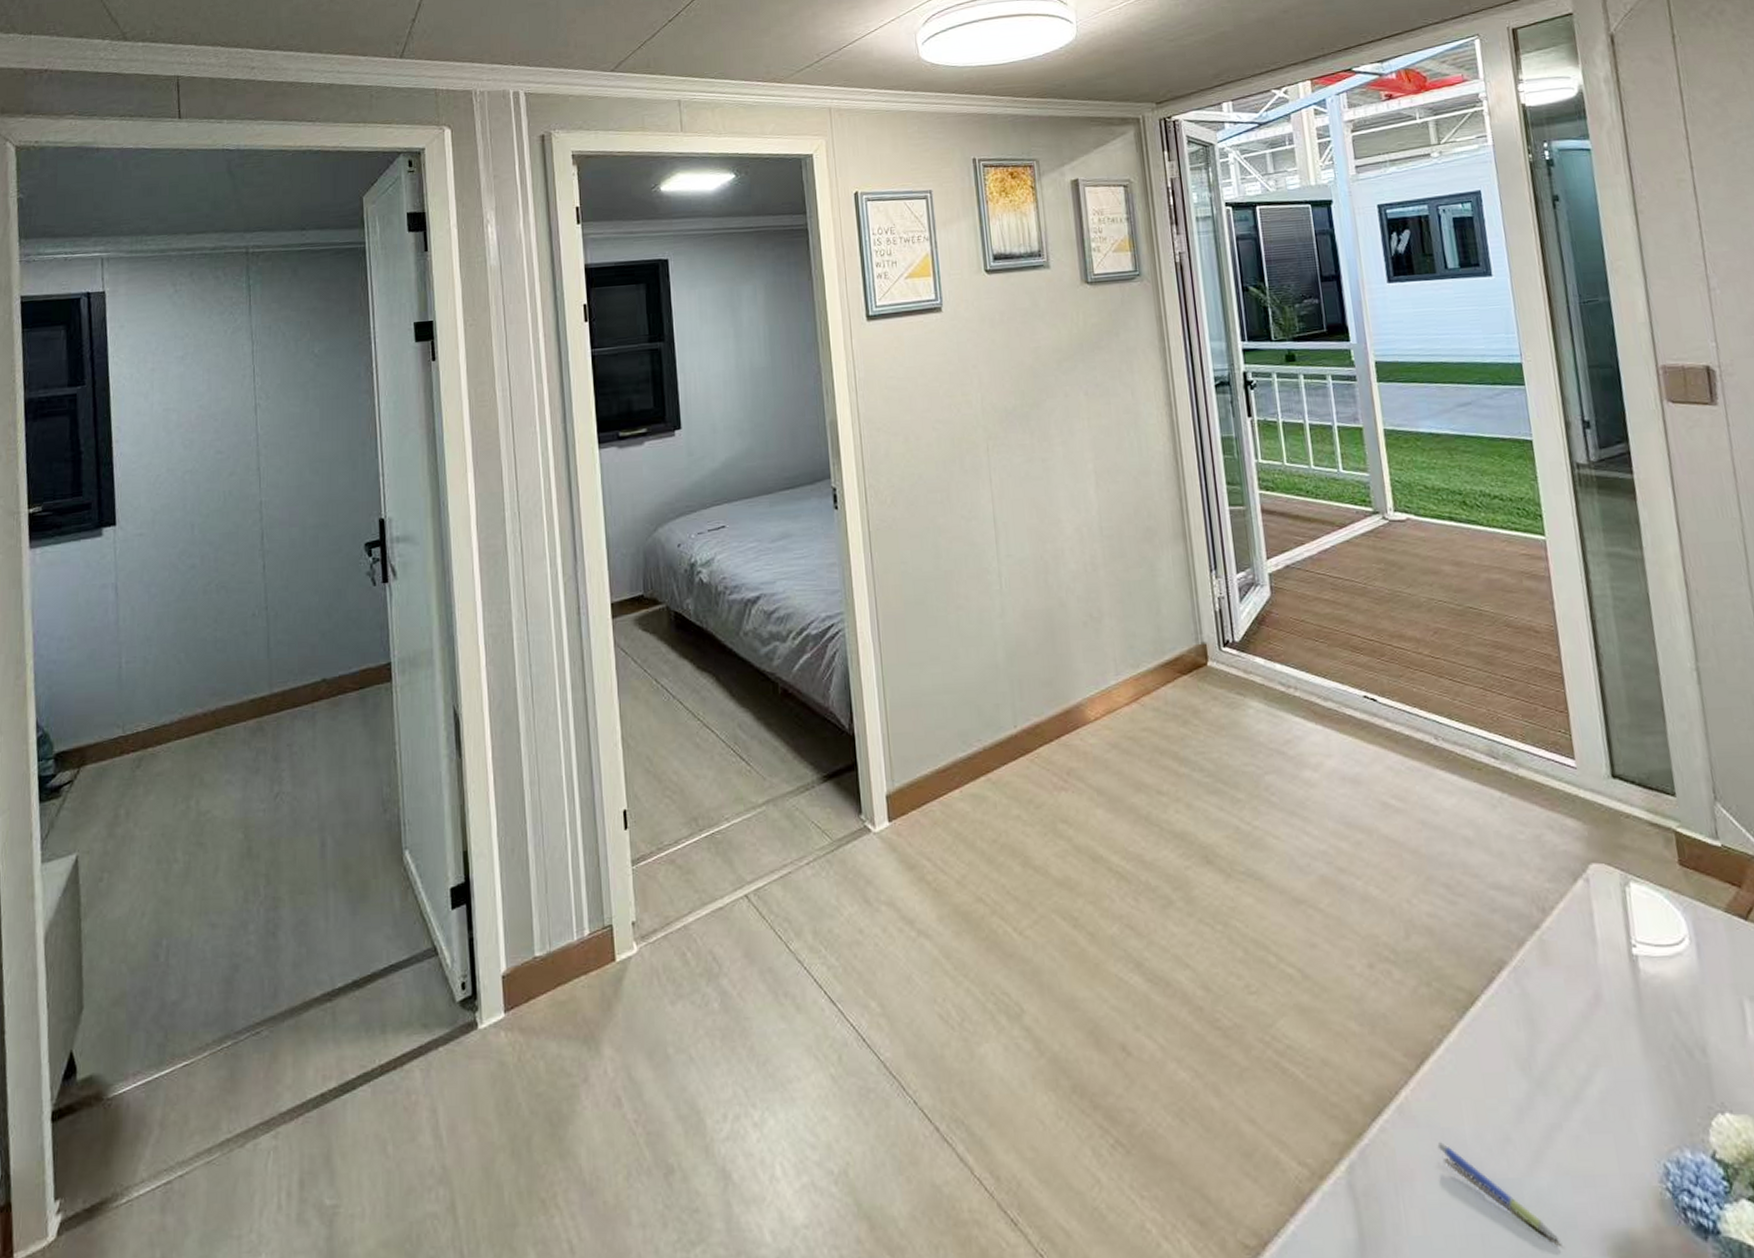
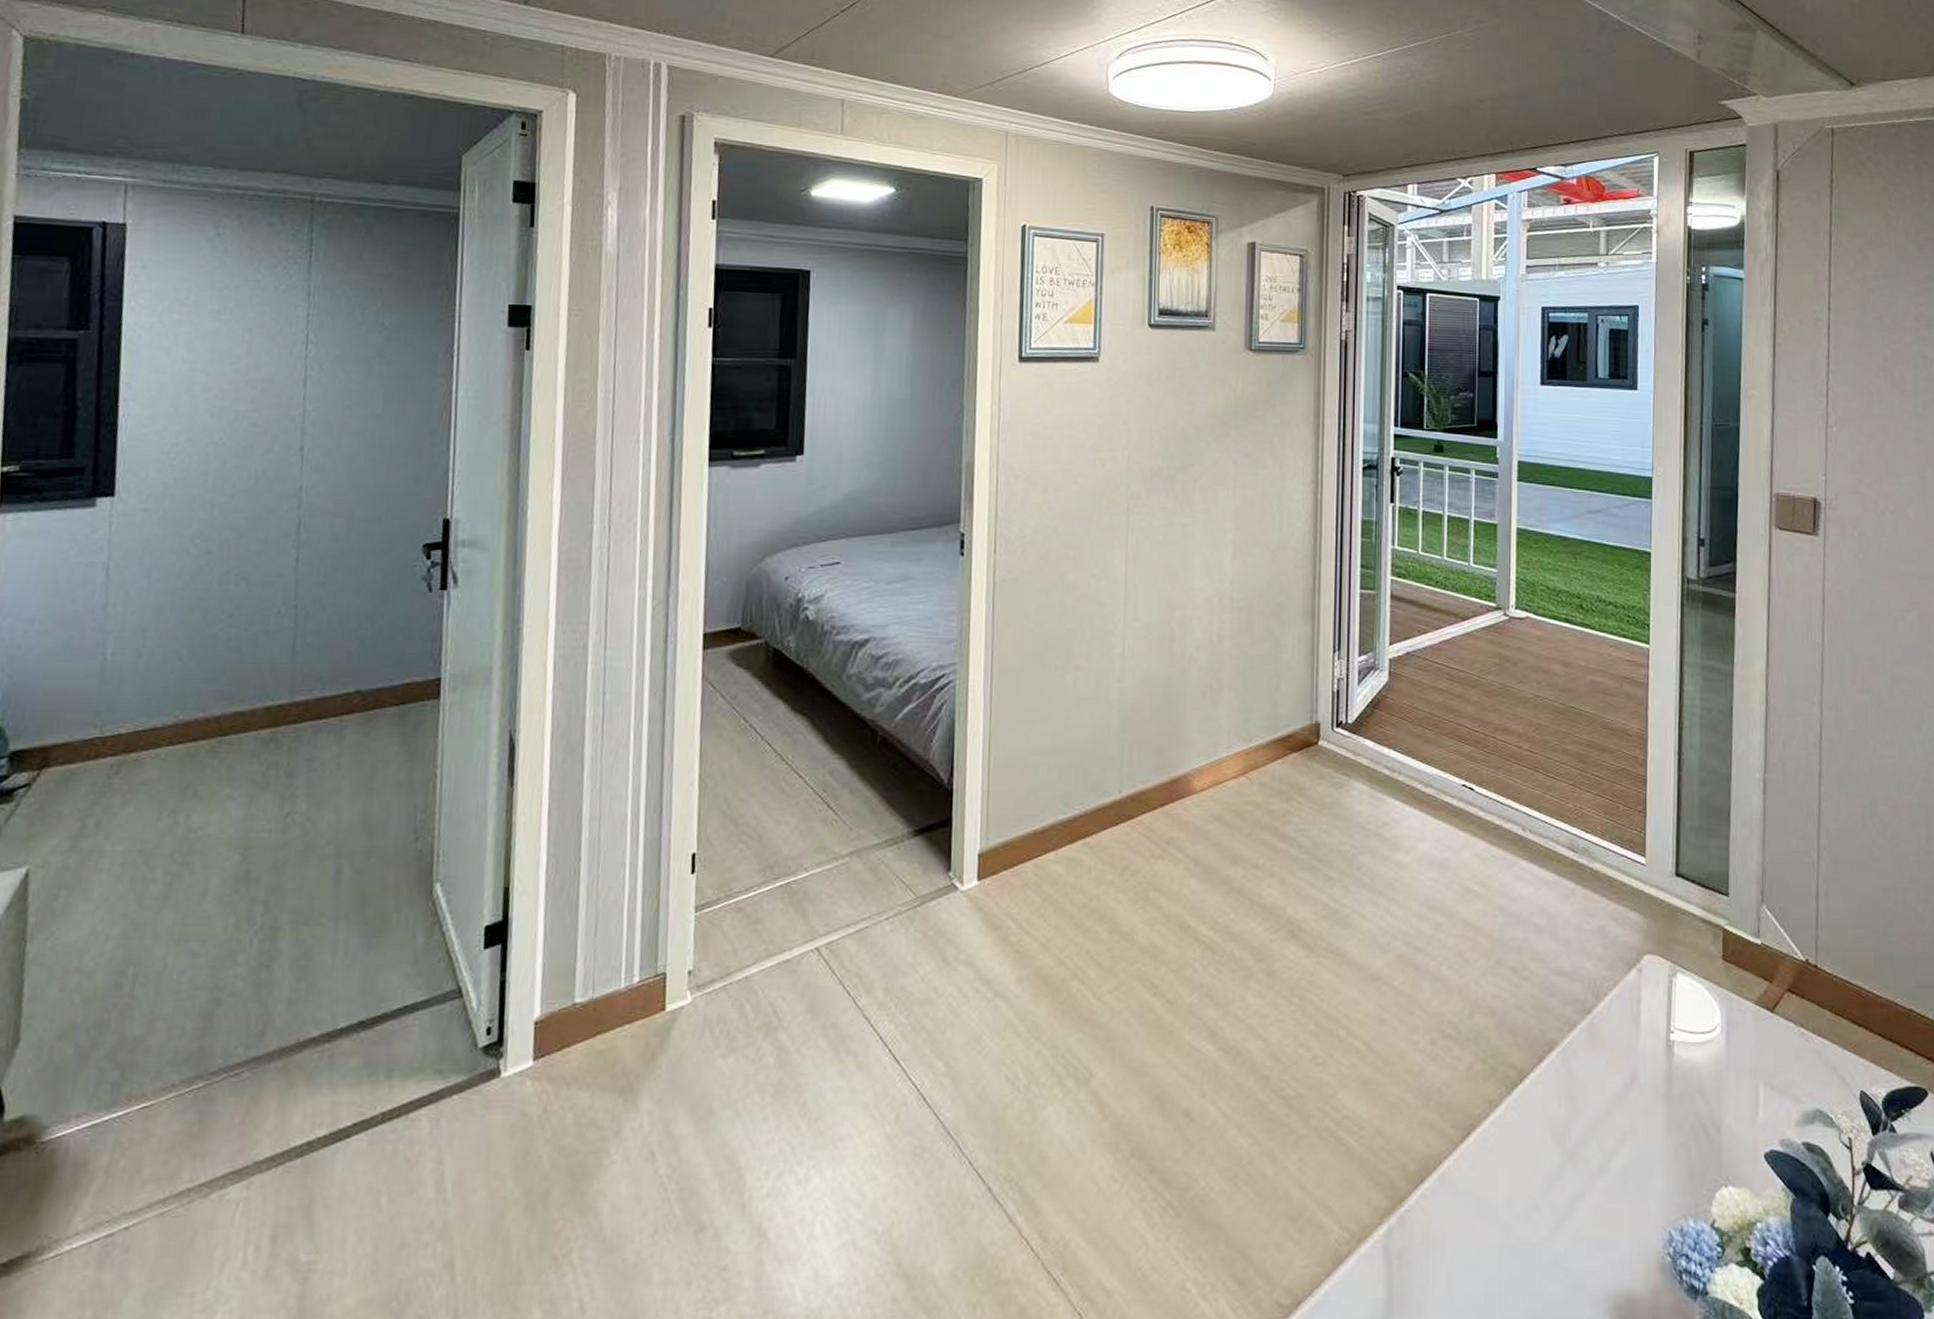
pen: present [1437,1142,1560,1242] -> none [1471,1209,1569,1302]

